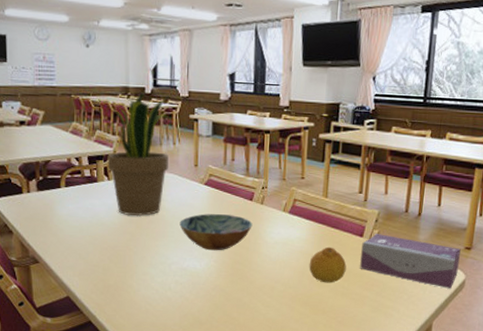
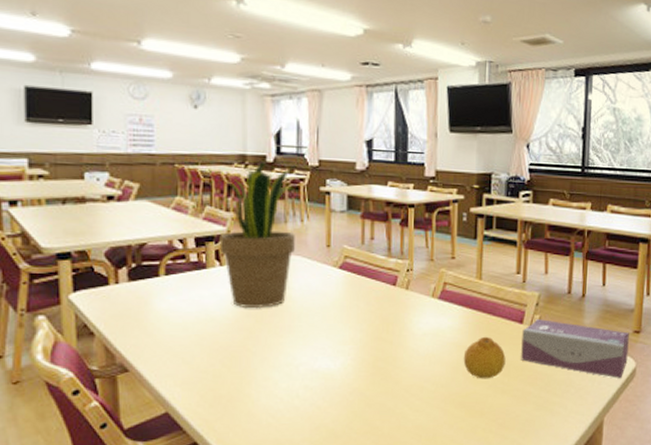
bowl: present [179,214,253,251] -> none [309,303,397,347]

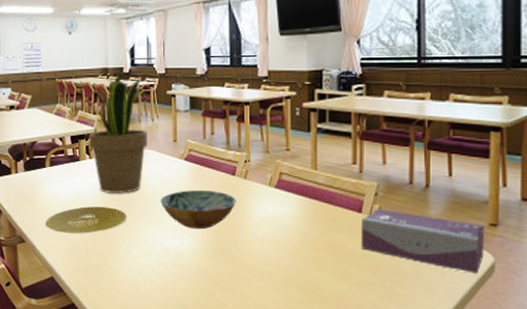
plate: none [158,324,267,357] -> present [46,206,127,234]
bowl: none [309,303,397,347] -> present [160,190,237,230]
fruit: present [463,336,506,379] -> none [302,224,345,266]

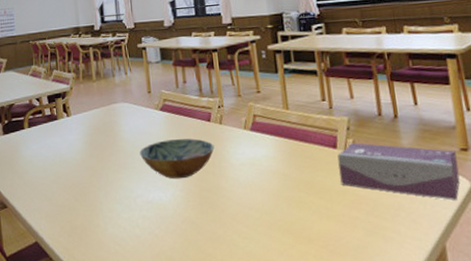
plate: present [46,206,127,234] -> none [27,164,108,195]
potted plant: present [89,72,147,194] -> none [65,29,123,151]

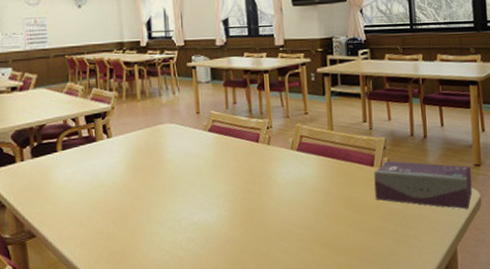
bowl: present [140,138,215,179] -> none [186,159,262,200]

